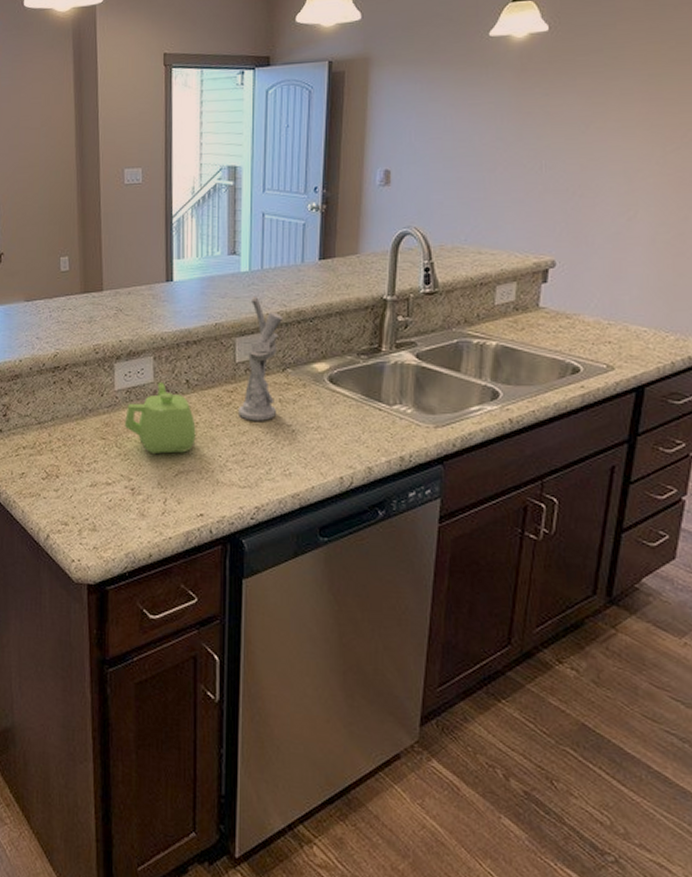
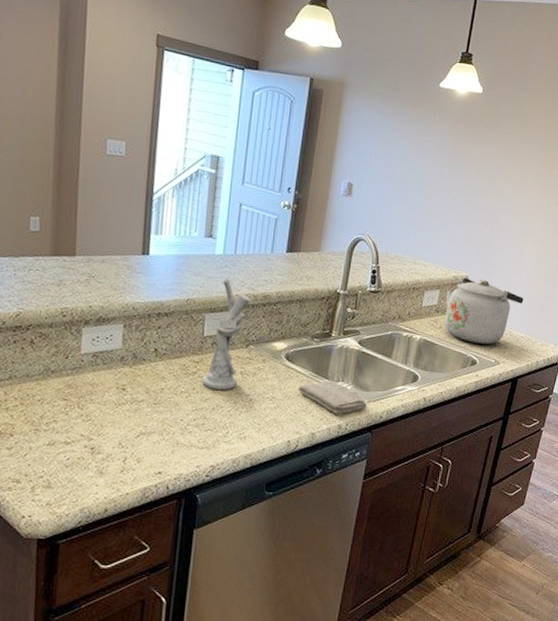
teapot: present [125,382,196,455] -> none [89,349,161,417]
washcloth: none [348,403,435,444] -> present [299,380,367,414]
kettle: none [527,262,641,345] -> present [445,277,524,344]

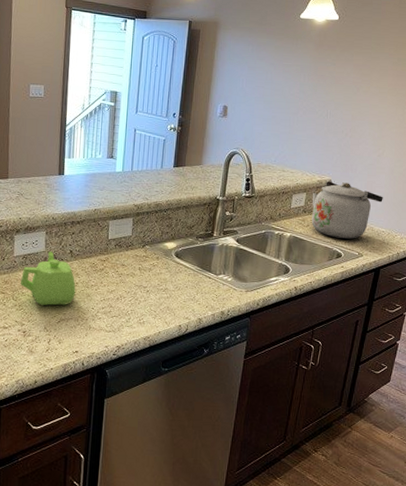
teapot: none [89,349,161,417] -> present [21,251,76,306]
utensil holder: present [202,278,251,390] -> none [108,191,146,283]
washcloth: present [299,380,367,414] -> none [187,273,246,302]

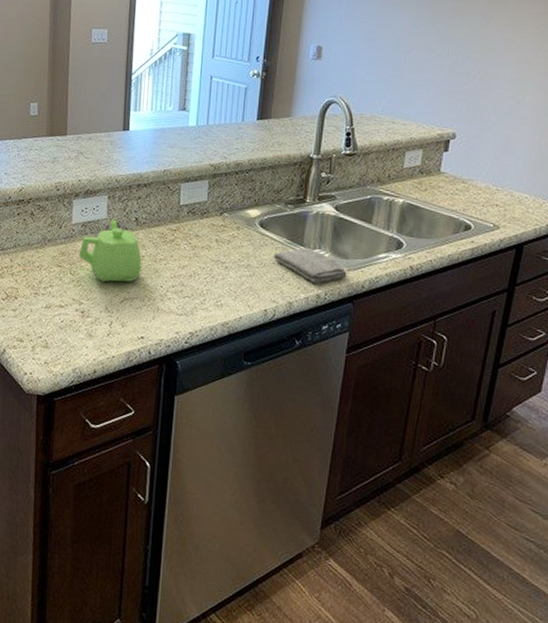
washcloth: none [187,273,246,302] -> present [274,247,347,283]
kettle: present [312,181,383,239] -> none [431,134,525,207]

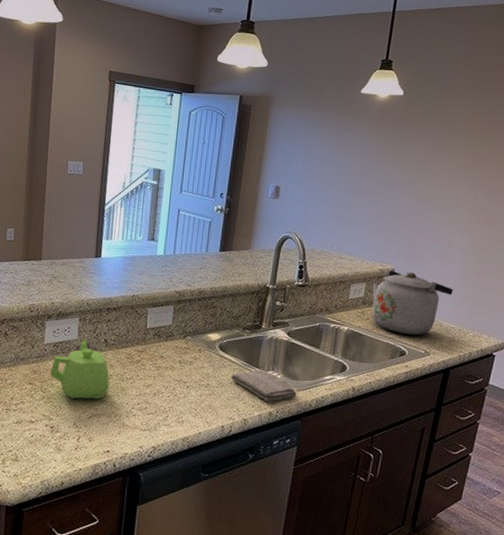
kettle: none [431,134,525,207] -> present [372,270,453,335]

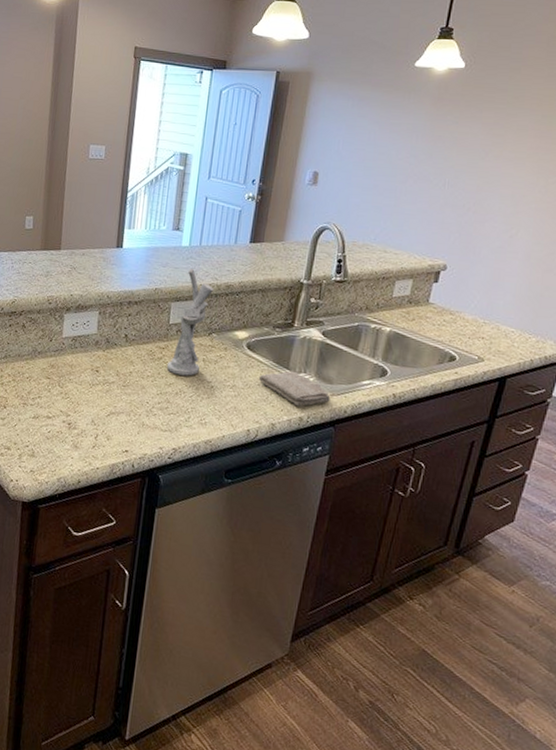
teapot: present [50,340,110,400] -> none [68,334,130,397]
utensil holder: none [145,276,188,377] -> present [167,269,214,376]
kettle: present [372,270,453,335] -> none [418,265,515,339]

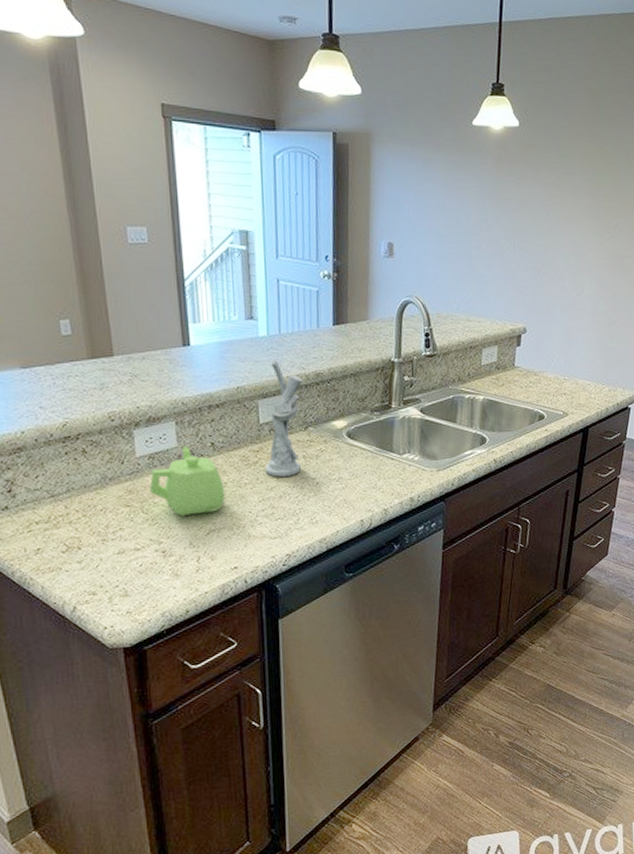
teapot: none [68,334,130,397] -> present [150,446,225,517]
washcloth: present [259,370,331,406] -> none [365,453,437,487]

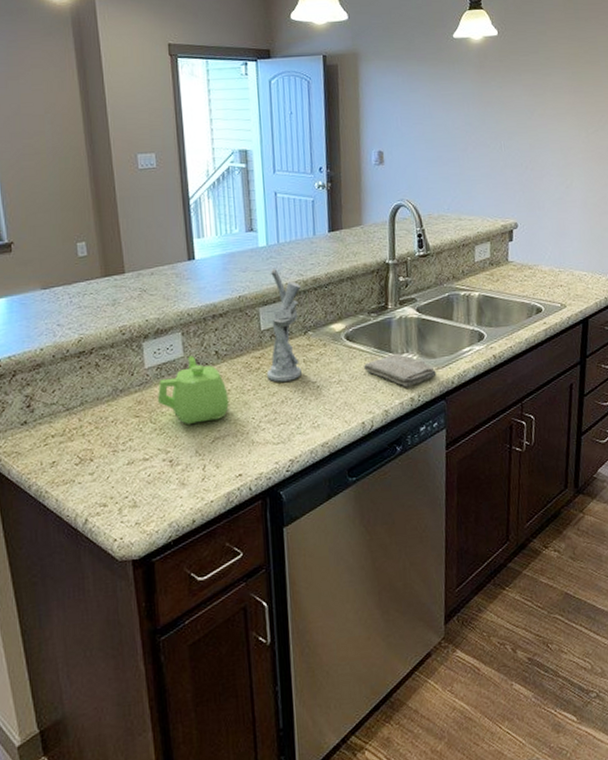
washcloth: none [365,453,437,487] -> present [364,353,437,387]

